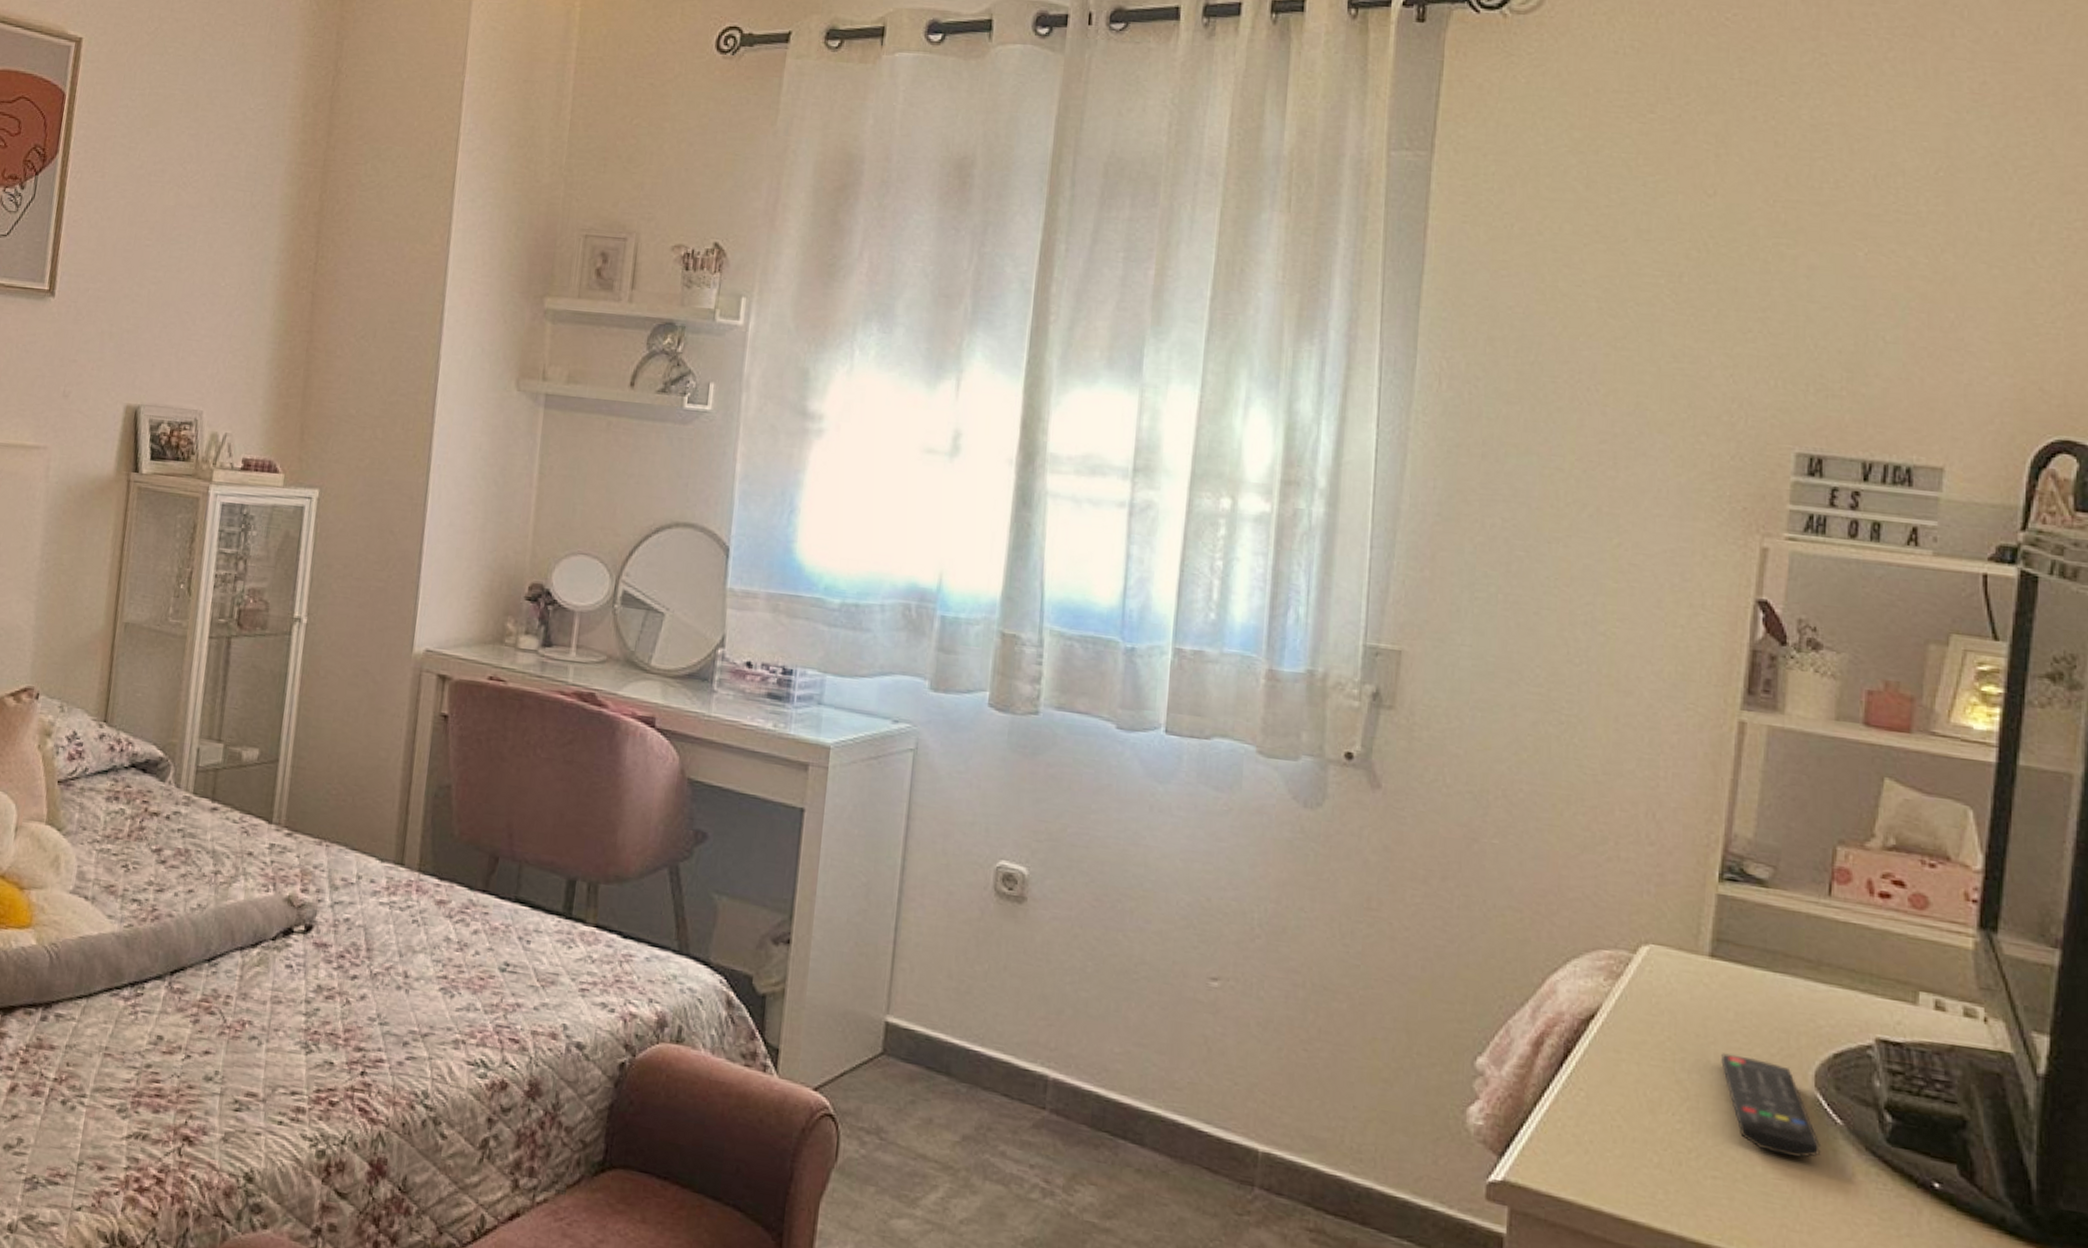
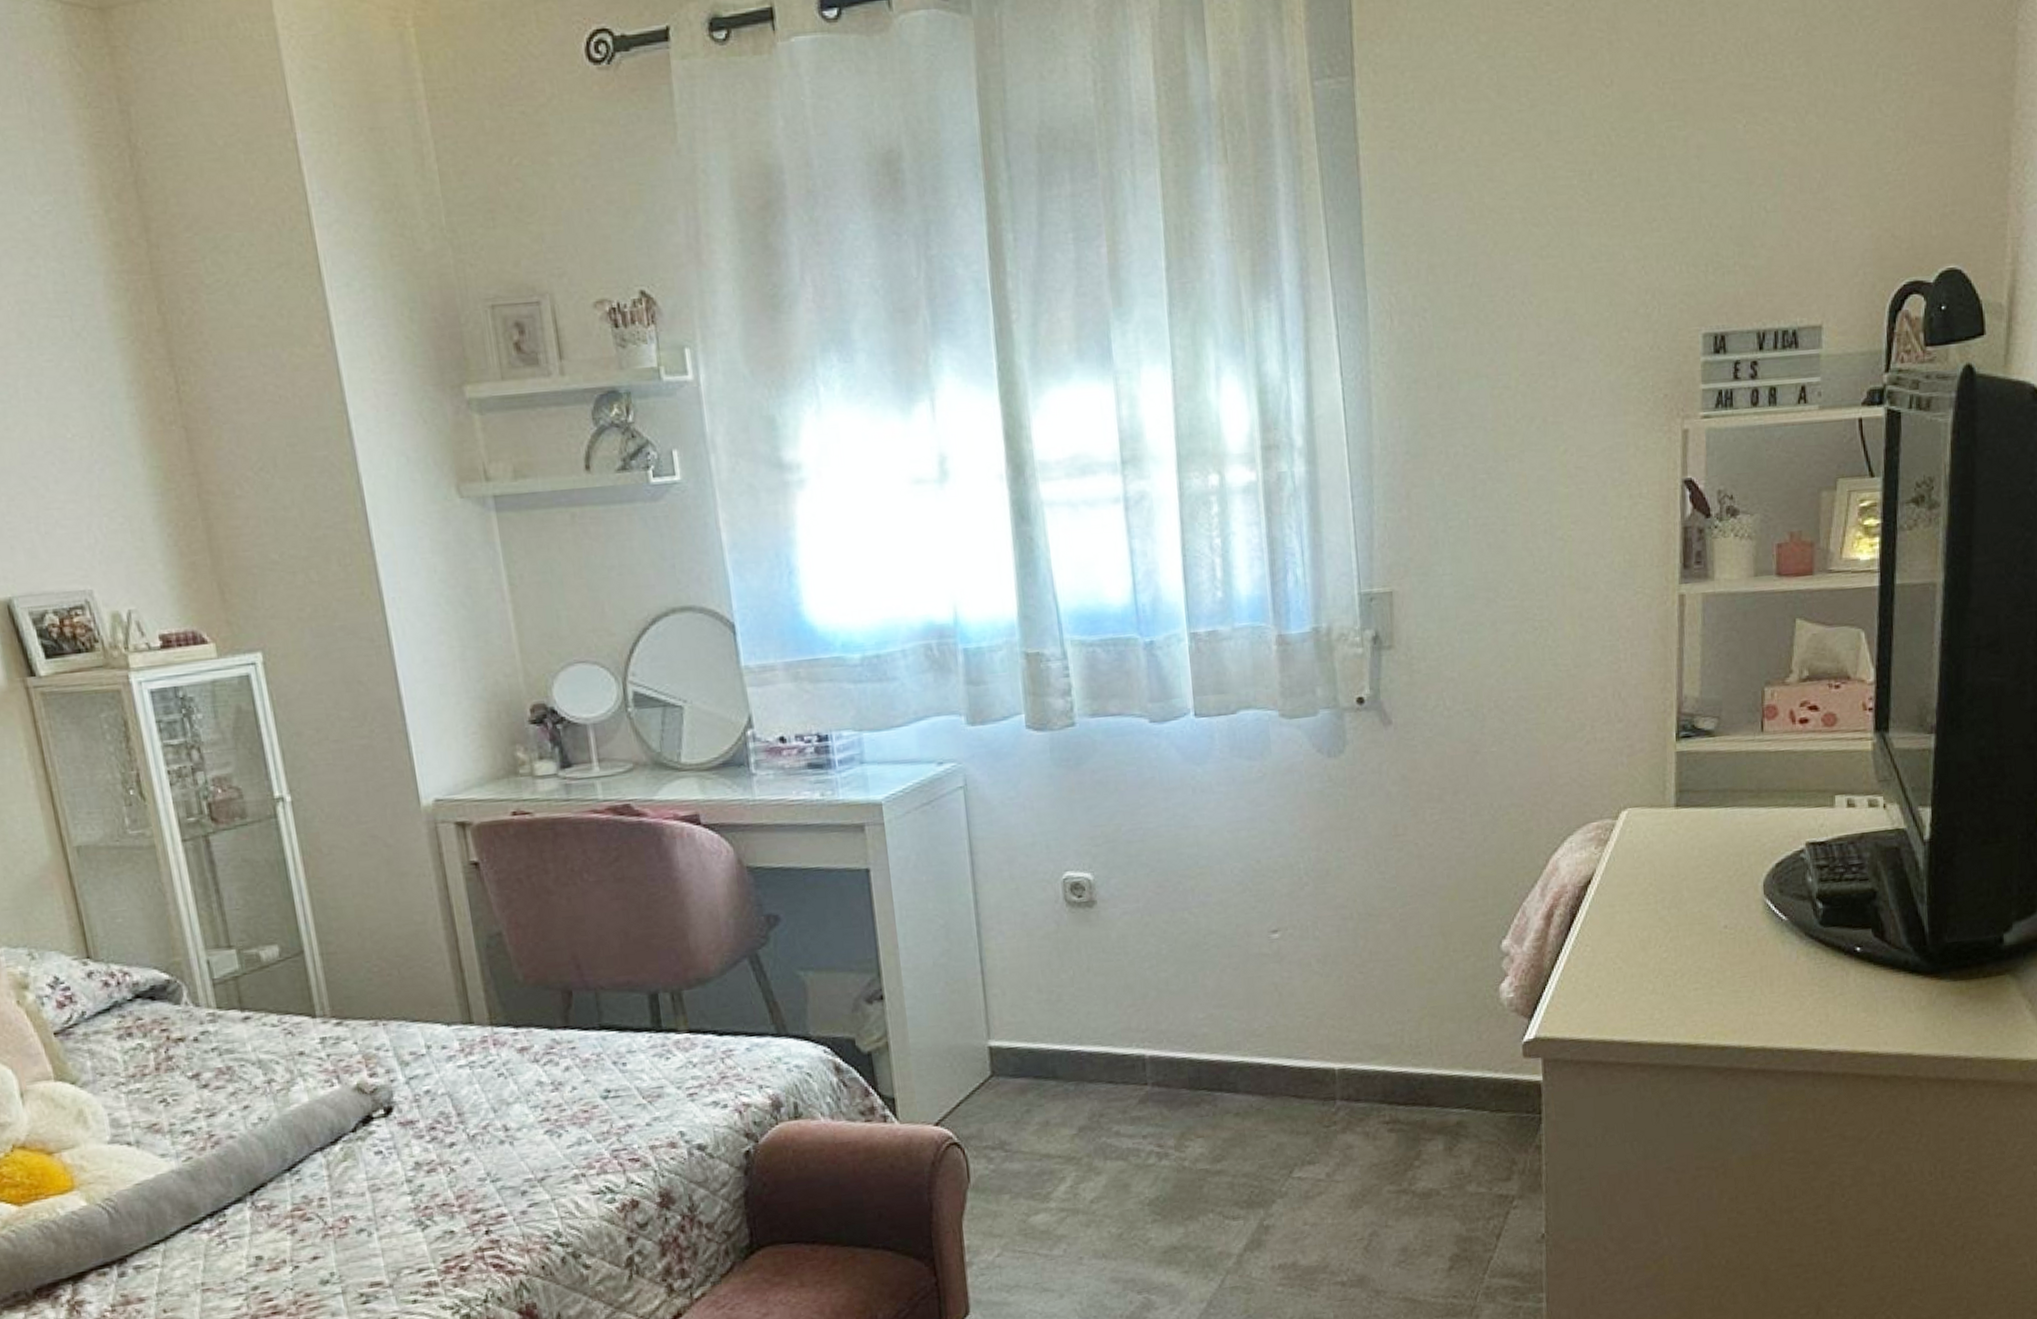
remote control: present [1721,1053,1822,1158] -> none [1692,883,1773,957]

